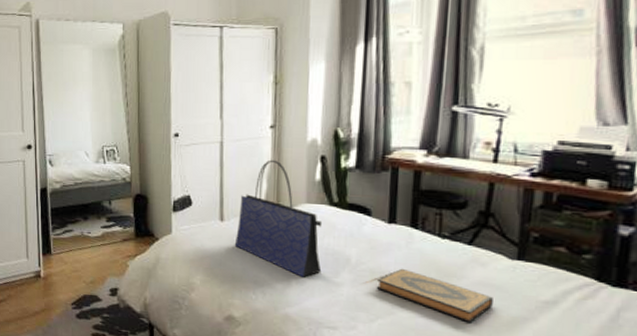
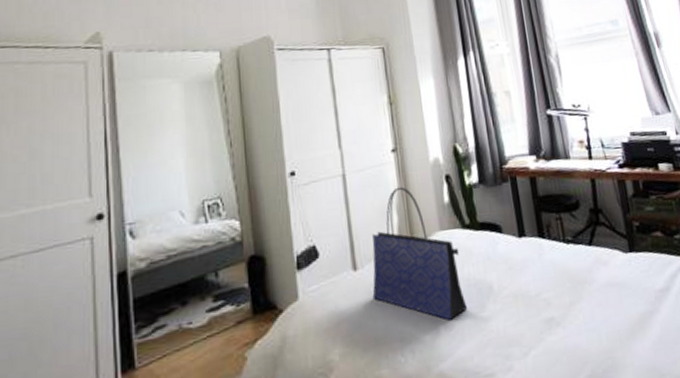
hardback book: present [376,268,493,324] -> none [520,284,623,331]

